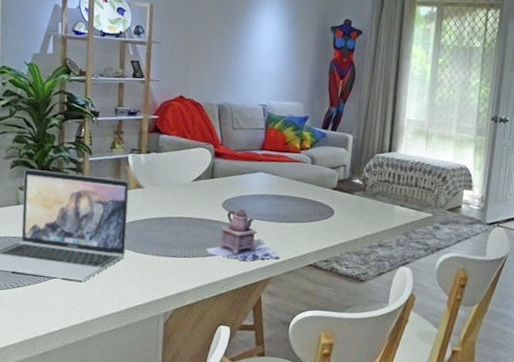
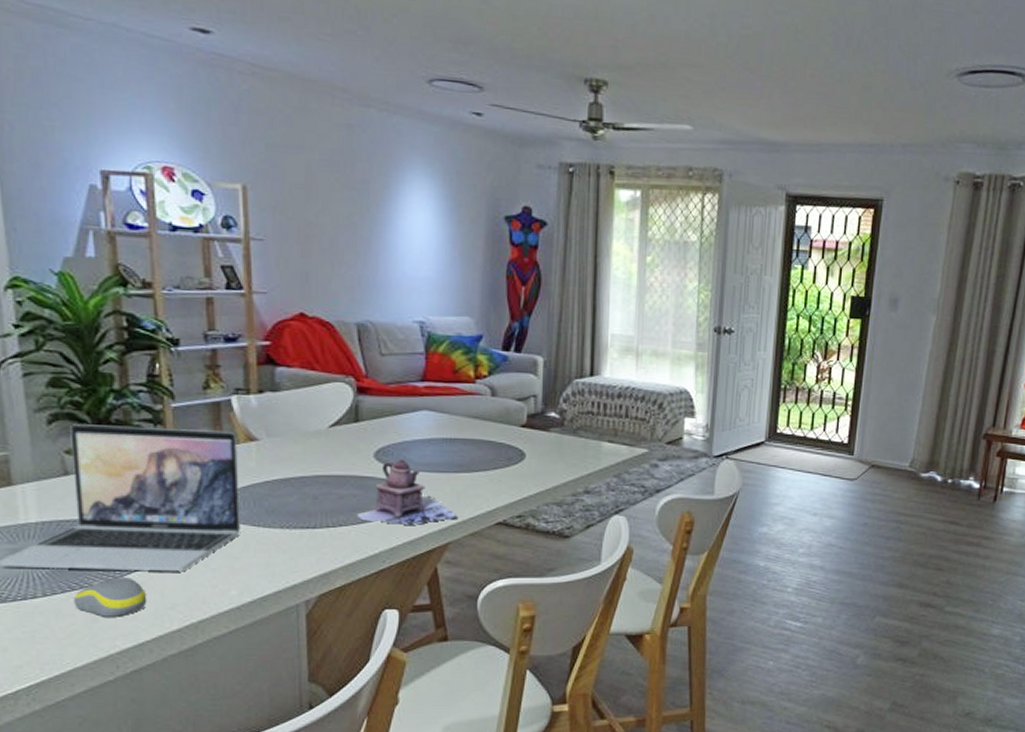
computer mouse: none [13,281,59,311] -> present [74,577,147,617]

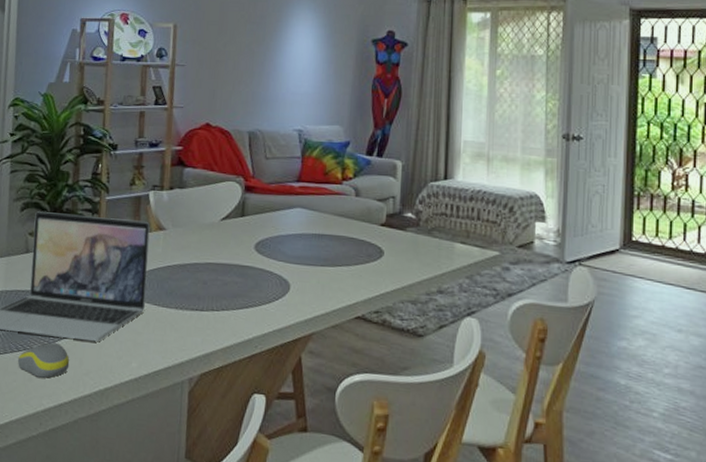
teapot: present [356,460,458,525] -> none [236,252,322,314]

